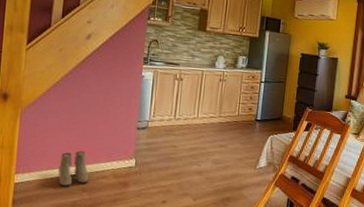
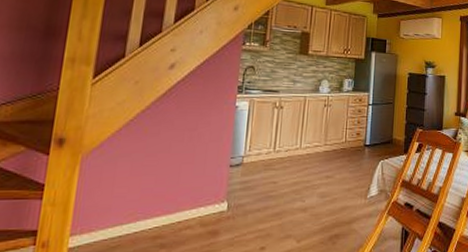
boots: present [58,151,89,186] -> none [128,199,169,244]

